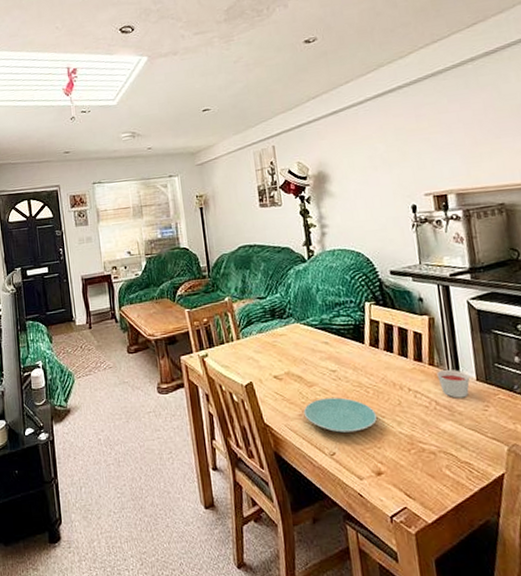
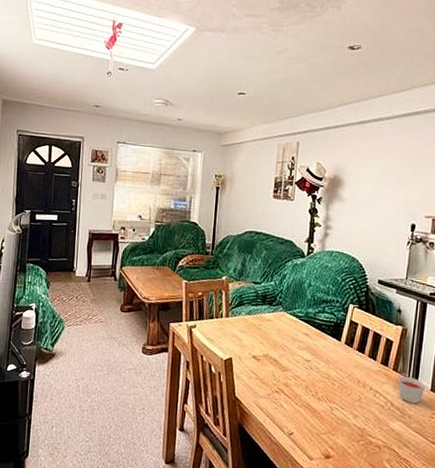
plate: present [303,397,378,434] -> none [272,383,338,418]

